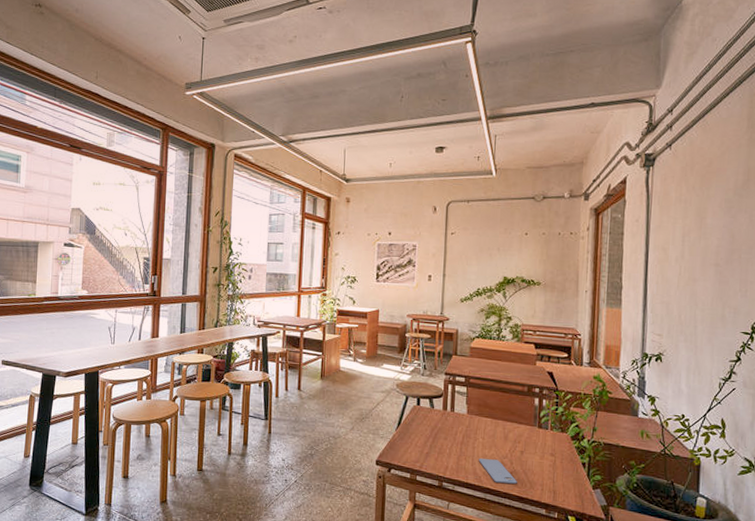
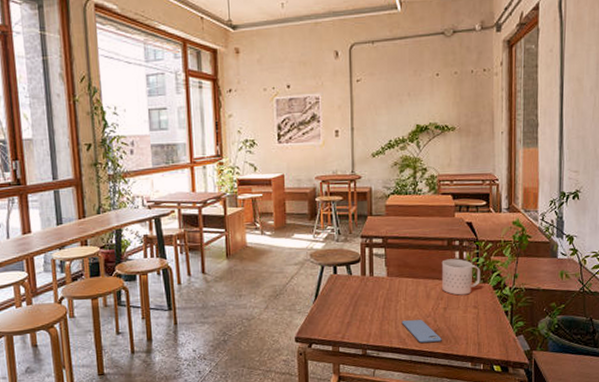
mug: none [519,404,560,442] -> present [441,258,481,295]

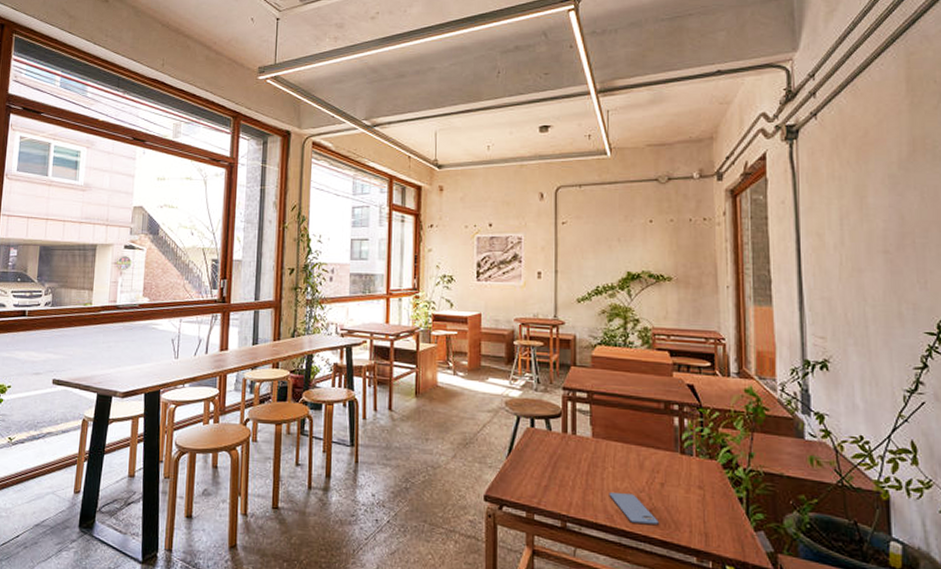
mug: present [441,258,481,295] -> none [657,425,706,471]

